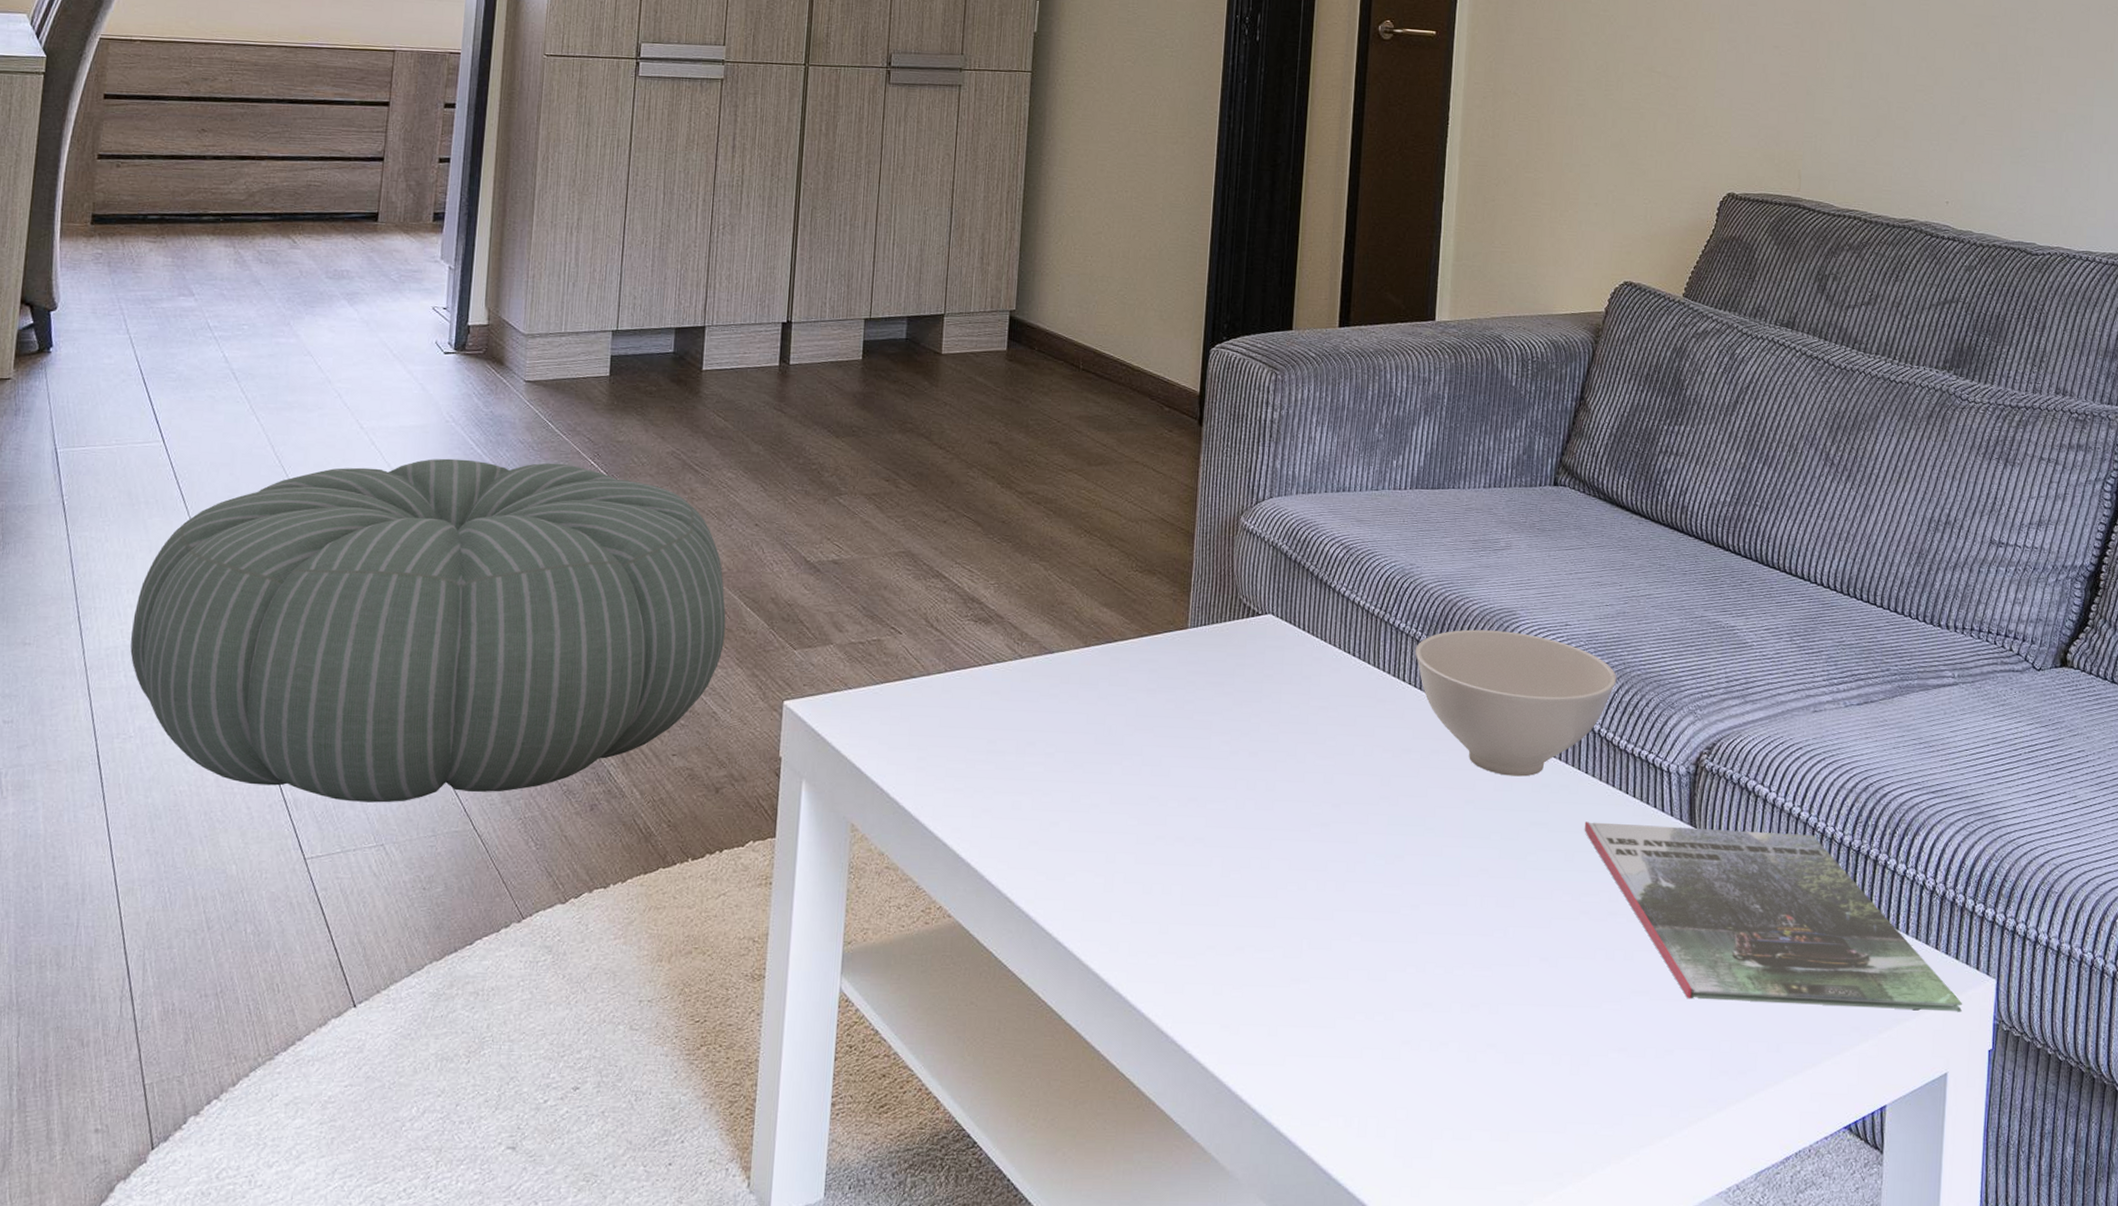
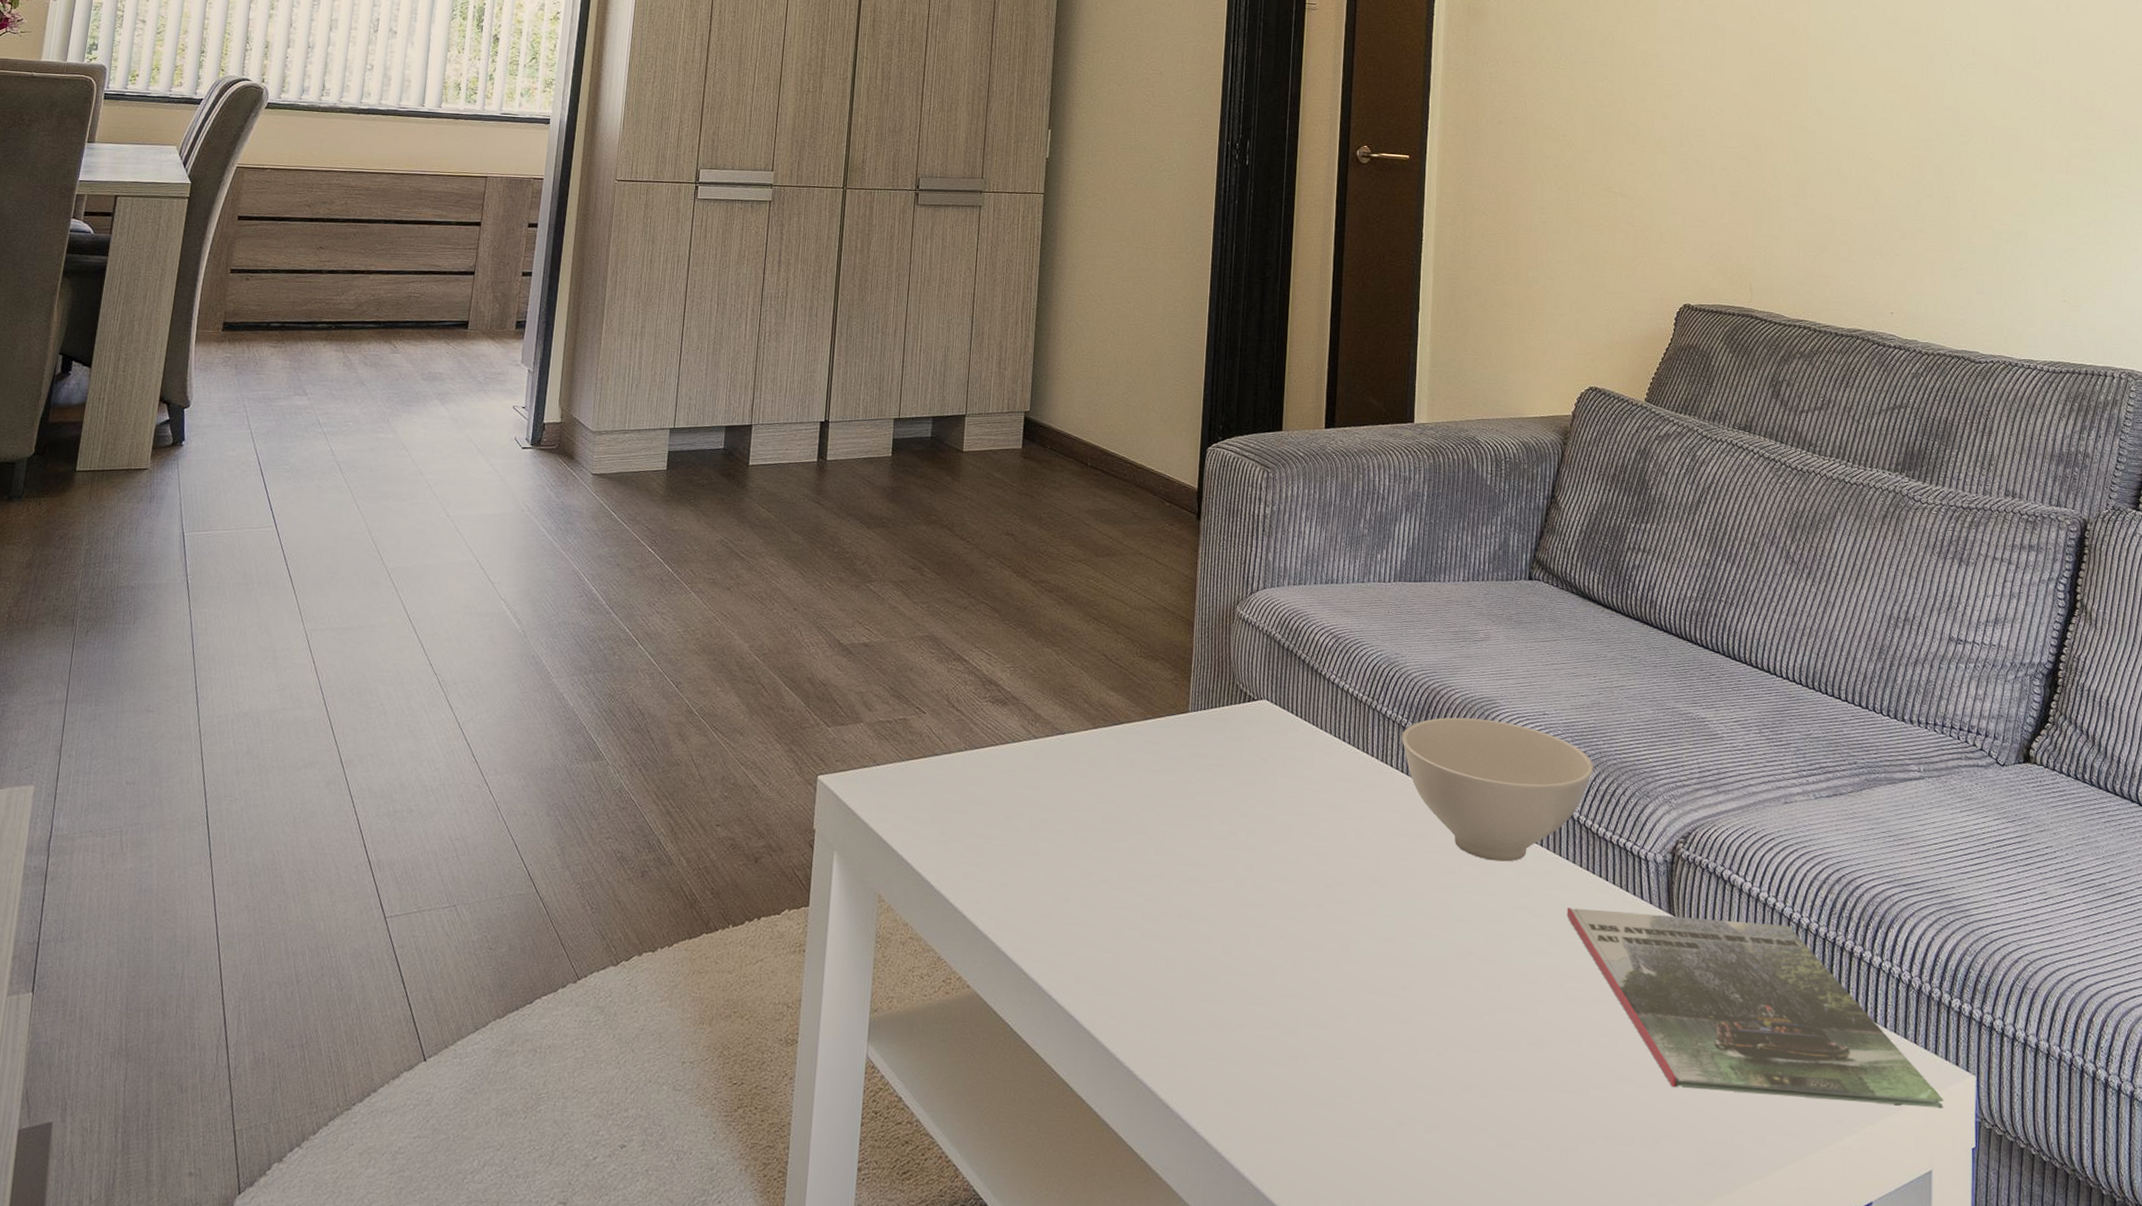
pouf: present [130,458,726,803] -> none [239,544,767,866]

